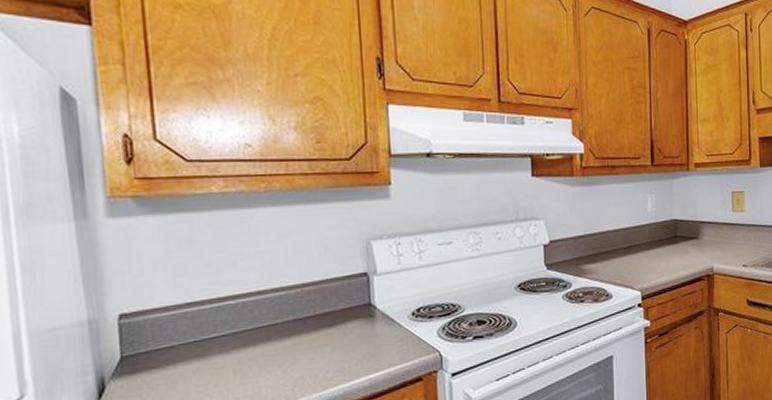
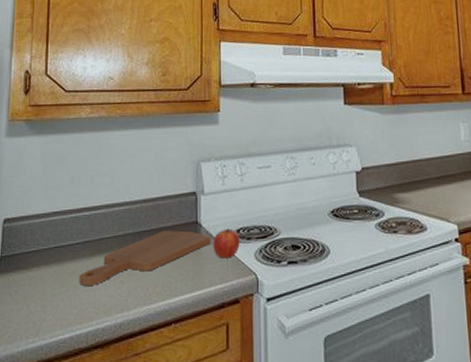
cutting board: none [230,313,388,380] -> present [79,230,211,287]
fruit: none [390,308,421,339] -> present [213,228,240,259]

